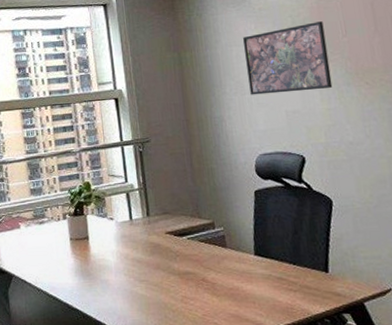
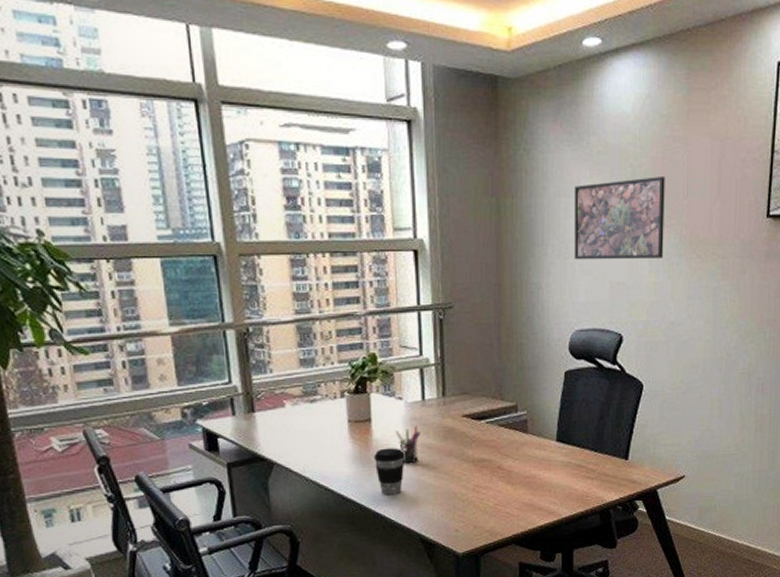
coffee cup: none [92,262,119,305] -> present [373,448,405,495]
pen holder: none [110,242,131,276] -> present [396,426,420,464]

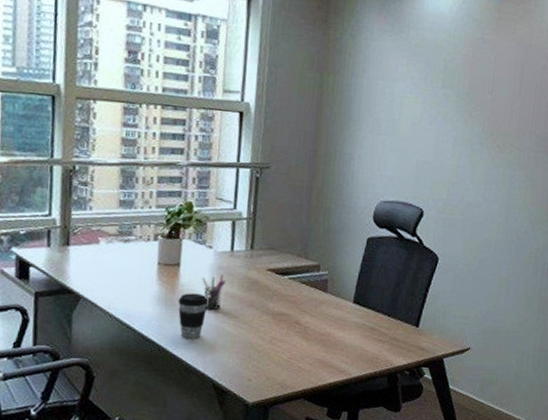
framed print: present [575,177,665,260] -> none [386,71,474,144]

